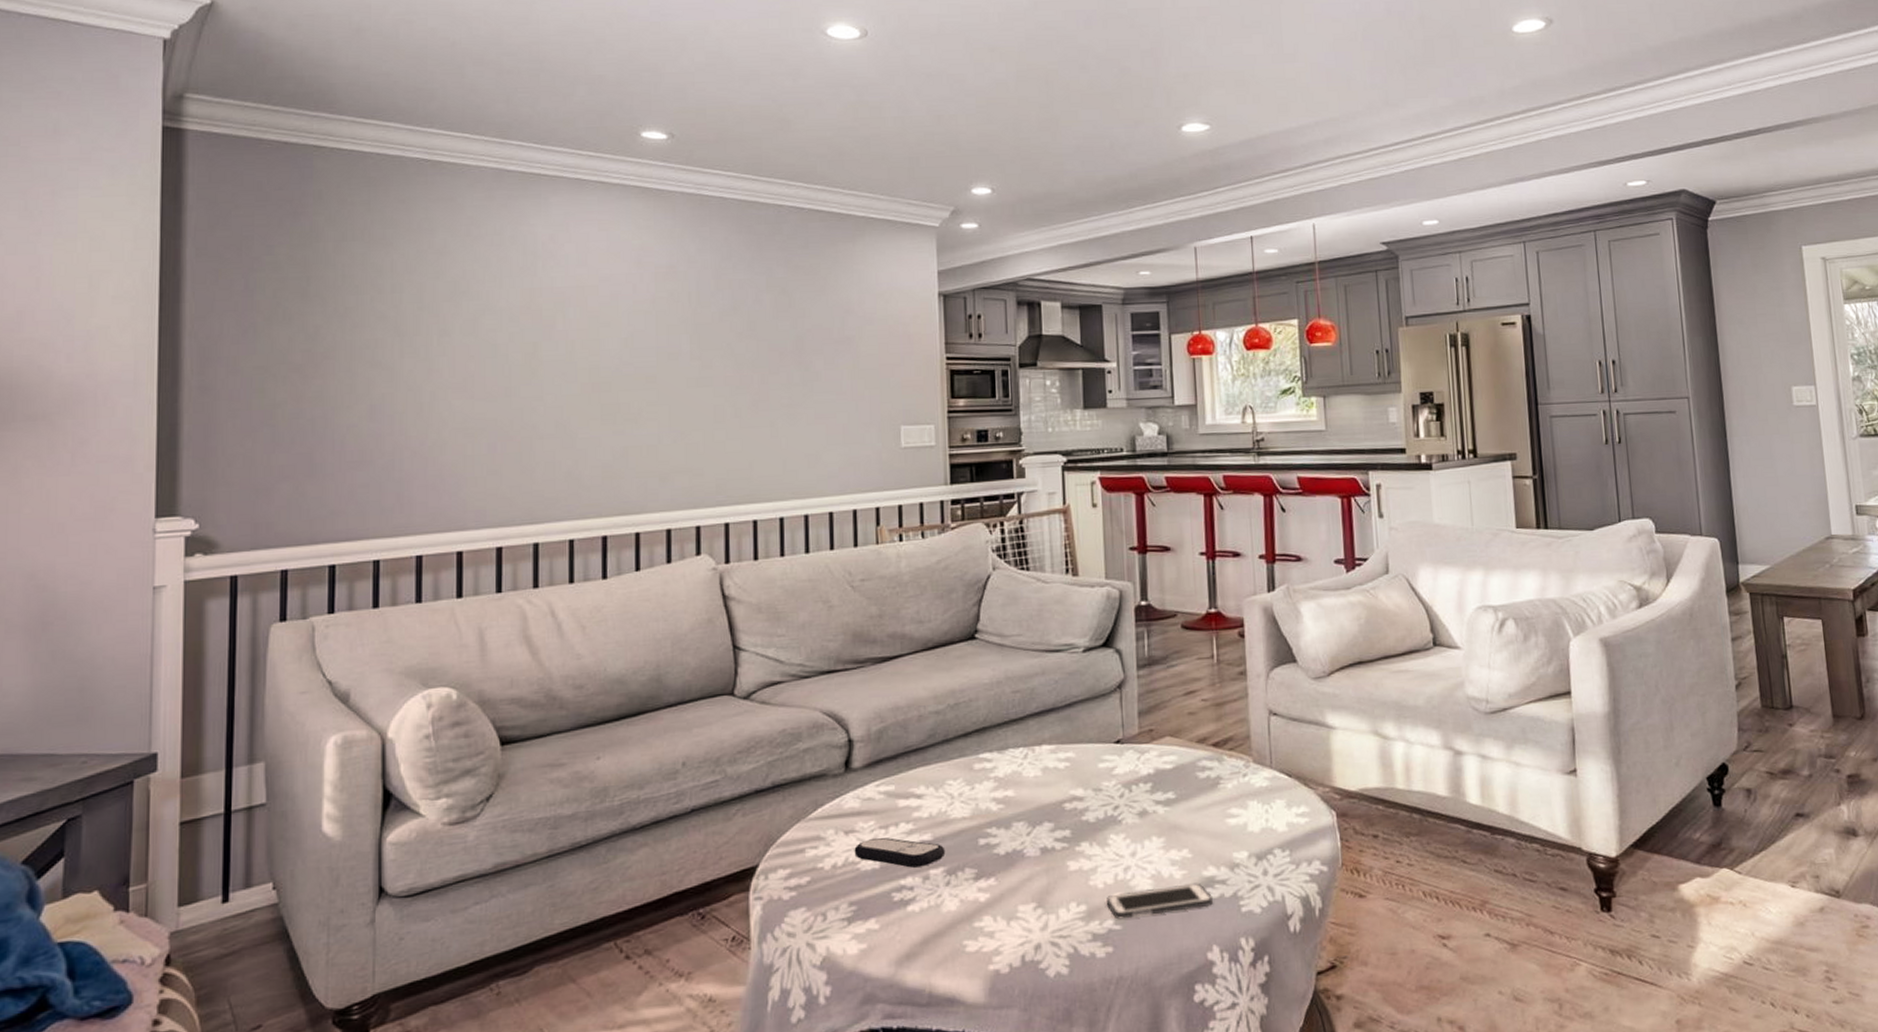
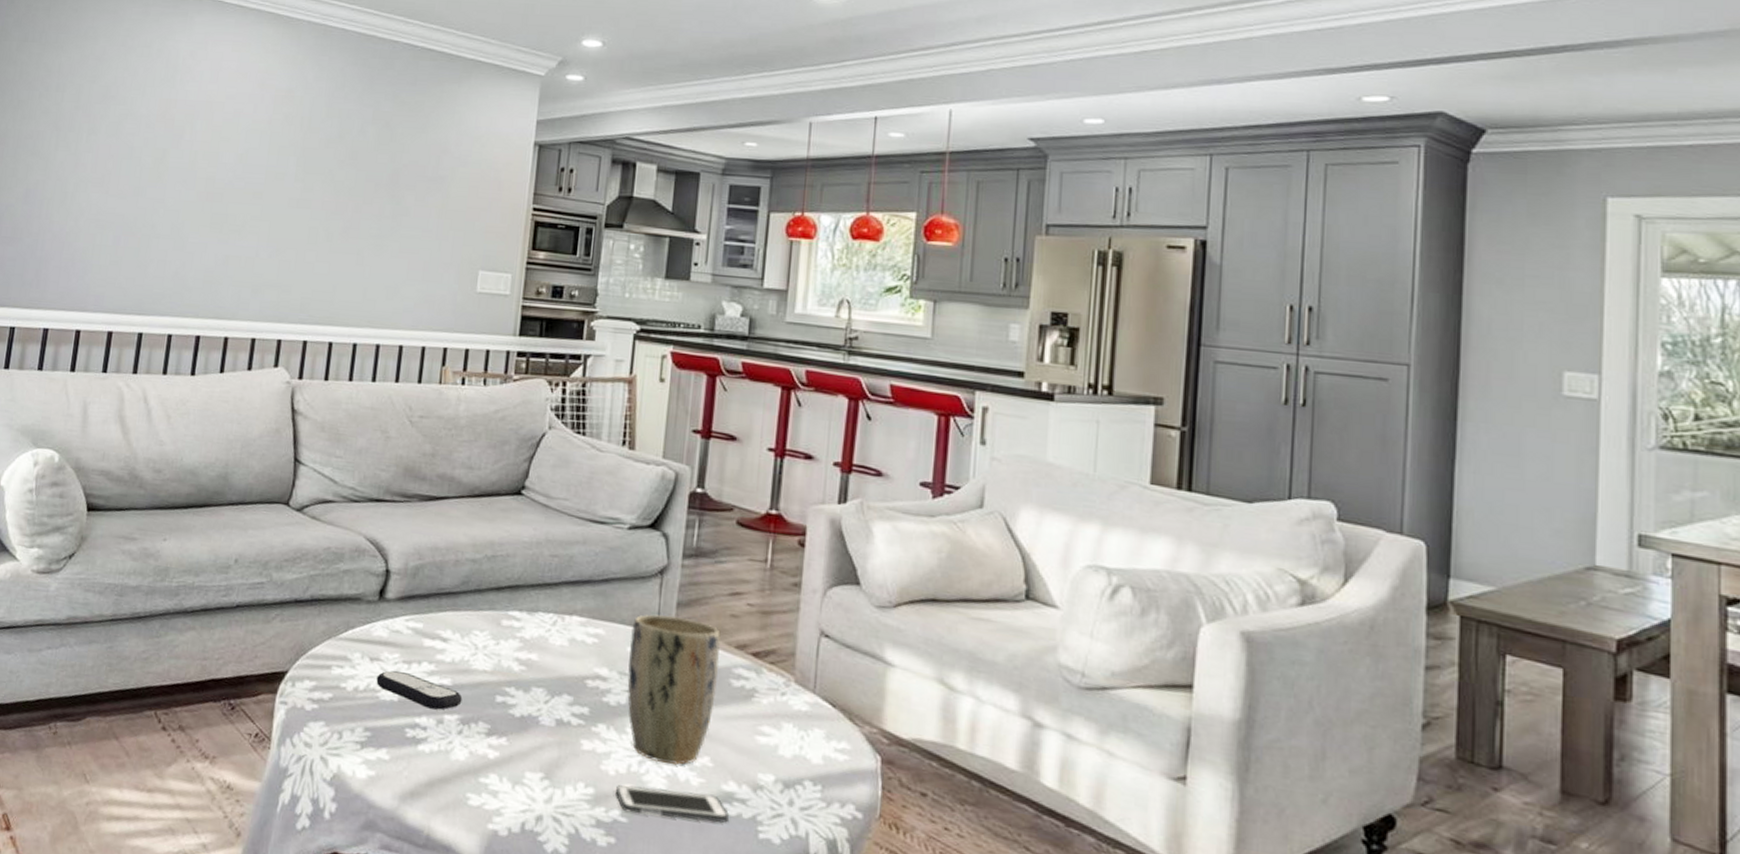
plant pot: none [1099,725,1186,865] -> present [627,614,721,765]

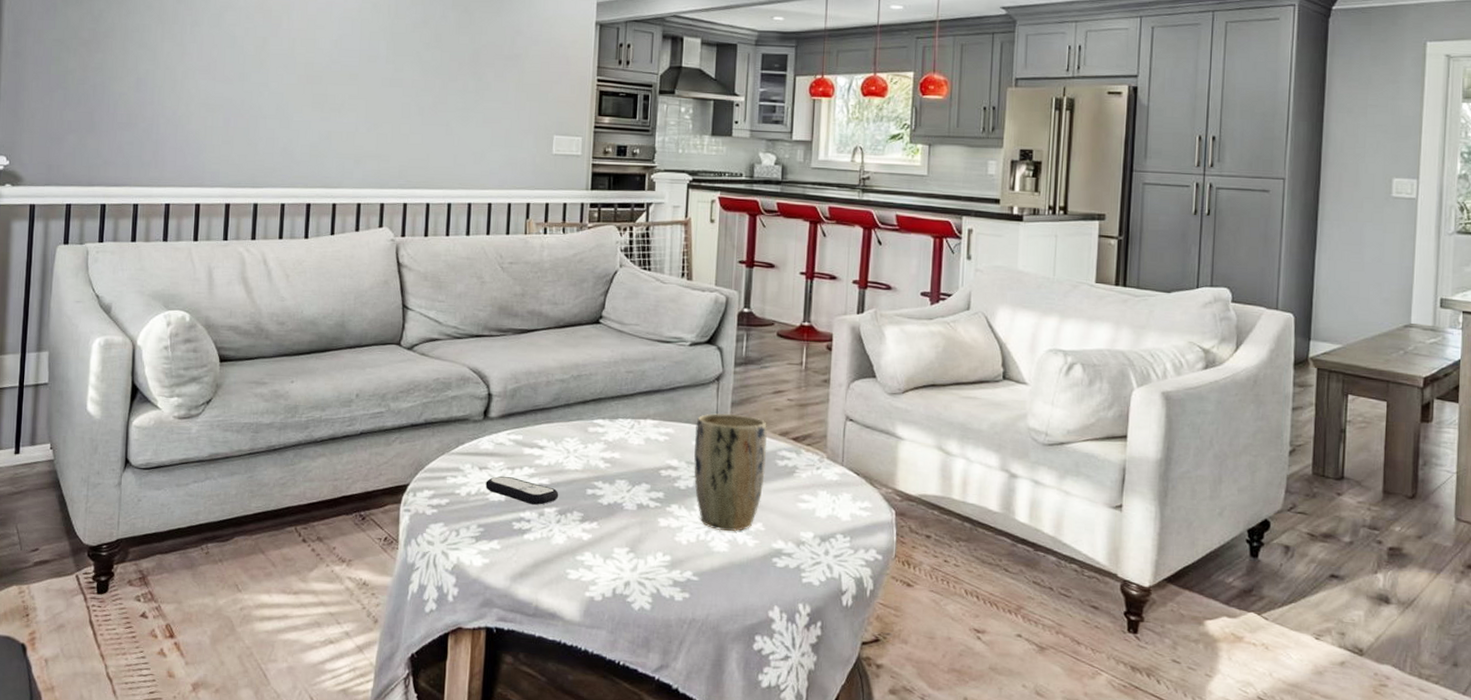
cell phone: present [614,785,729,823] -> none [687,551,778,574]

